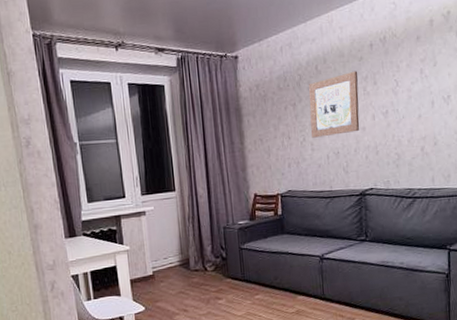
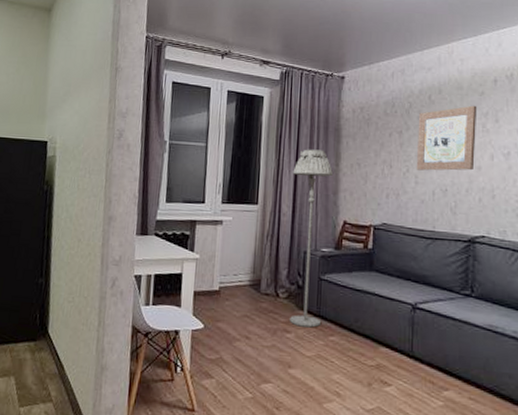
floor lamp: none [202,131,246,293] -> present [290,149,333,328]

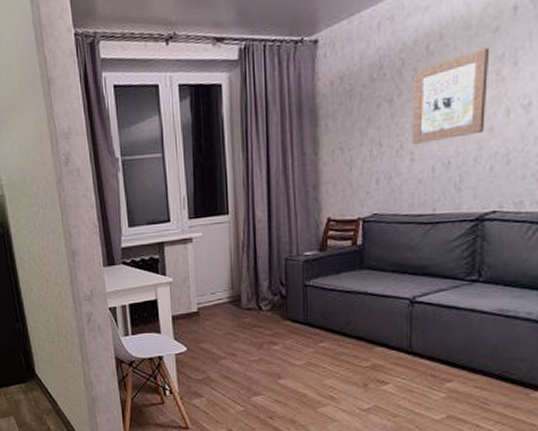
floor lamp: present [290,149,333,328] -> none [264,138,311,337]

